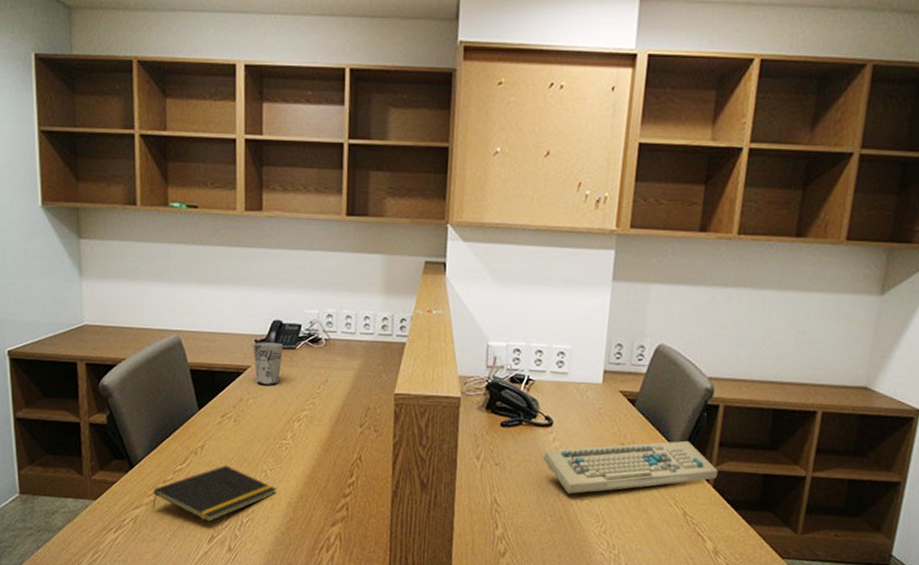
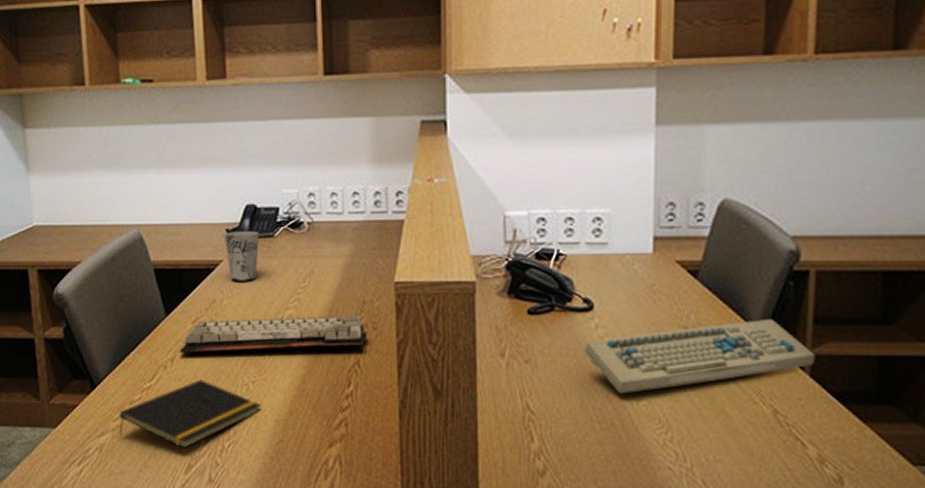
keyboard: none [208,415,370,445] -> present [179,314,368,354]

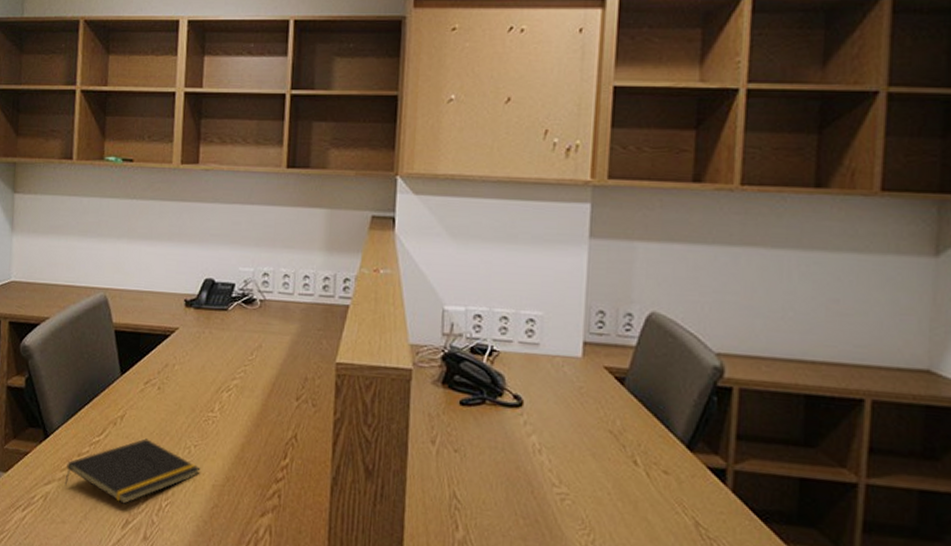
keyboard: present [179,314,368,354] -> none [129,382,307,421]
cup: present [224,231,259,281] -> none [182,302,214,350]
keyboard: present [585,318,816,394] -> none [513,430,738,492]

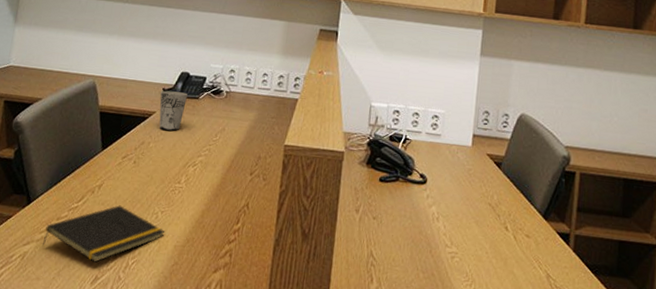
cup: none [182,302,214,350] -> present [159,90,188,131]

